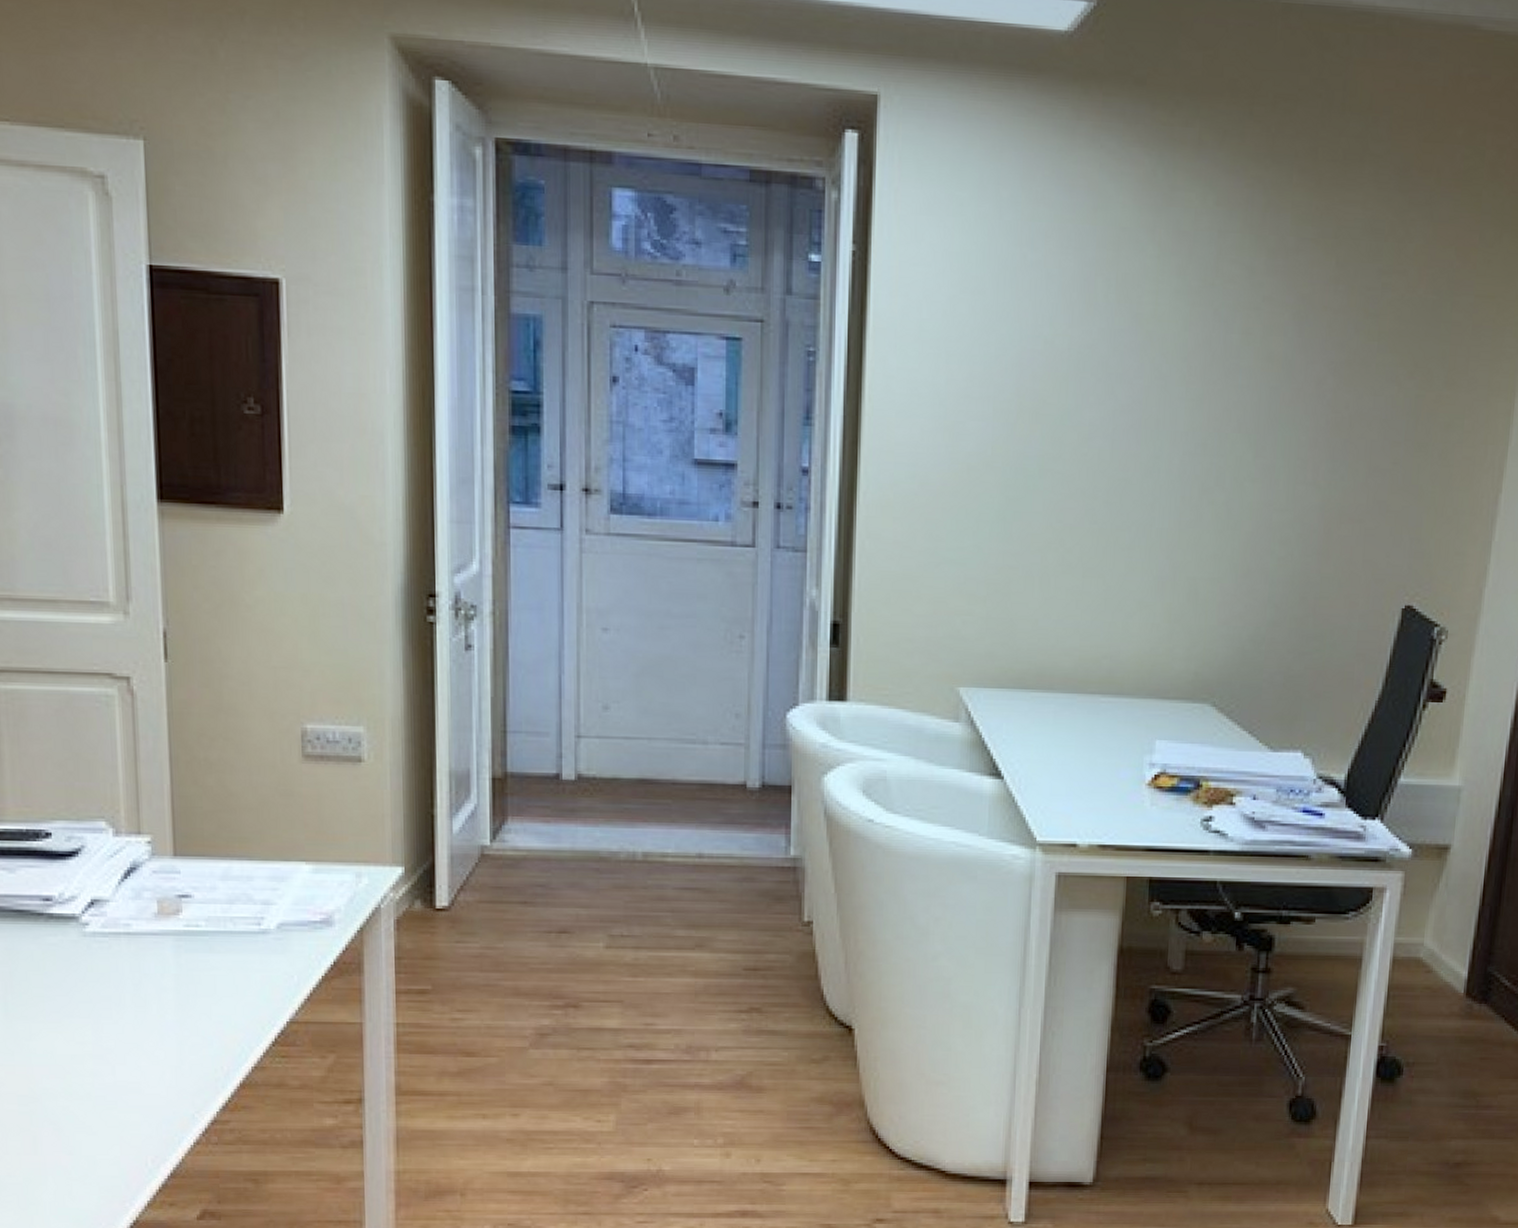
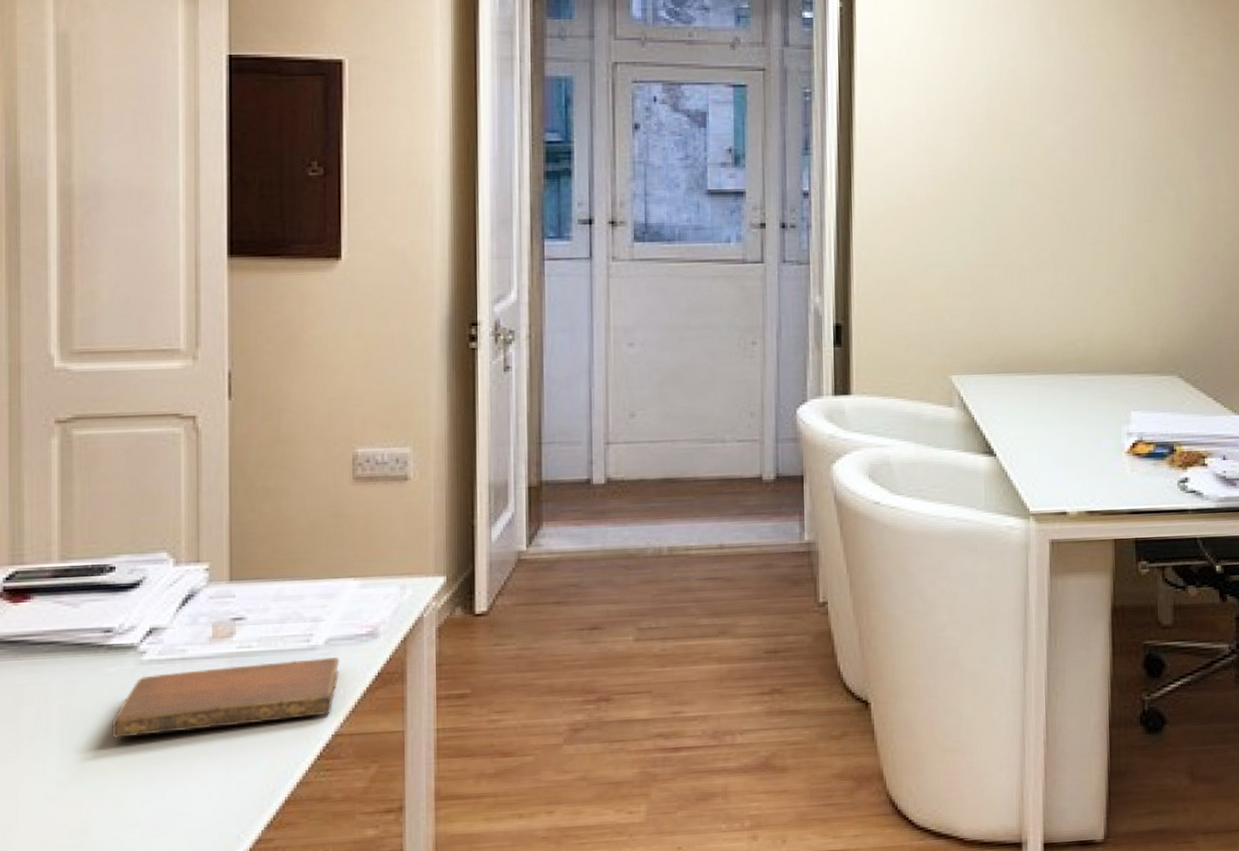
notebook: none [57,942,293,1010] -> present [112,657,340,738]

